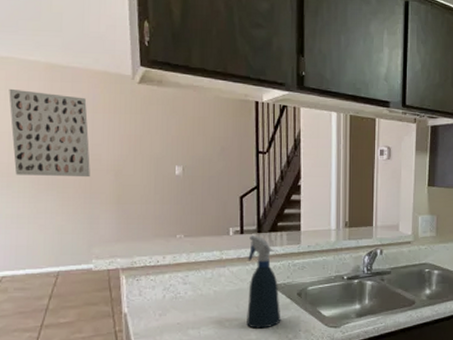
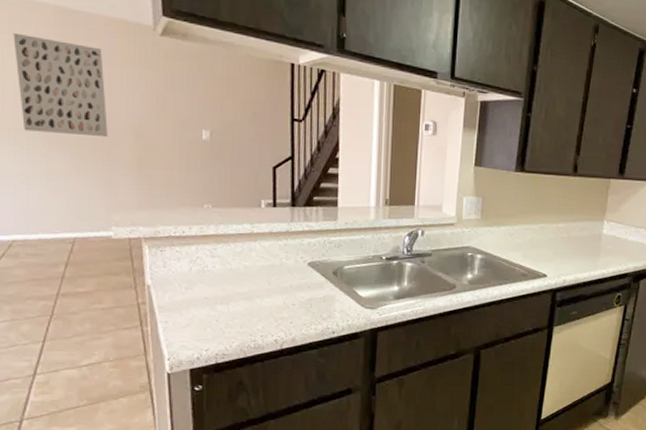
spray bottle: present [247,235,281,329] -> none [279,209,315,307]

